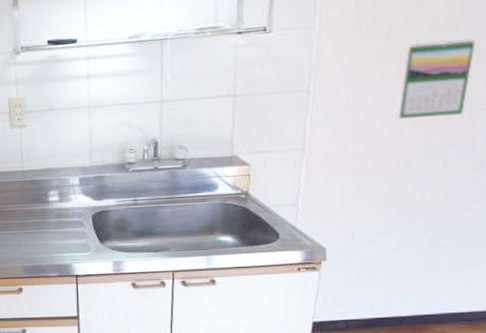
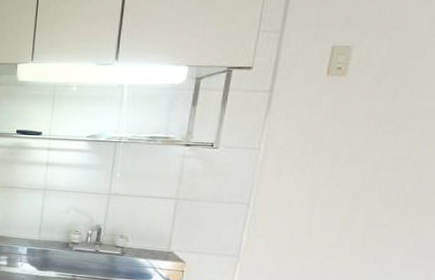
calendar: present [398,38,476,119] -> none [336,176,423,249]

